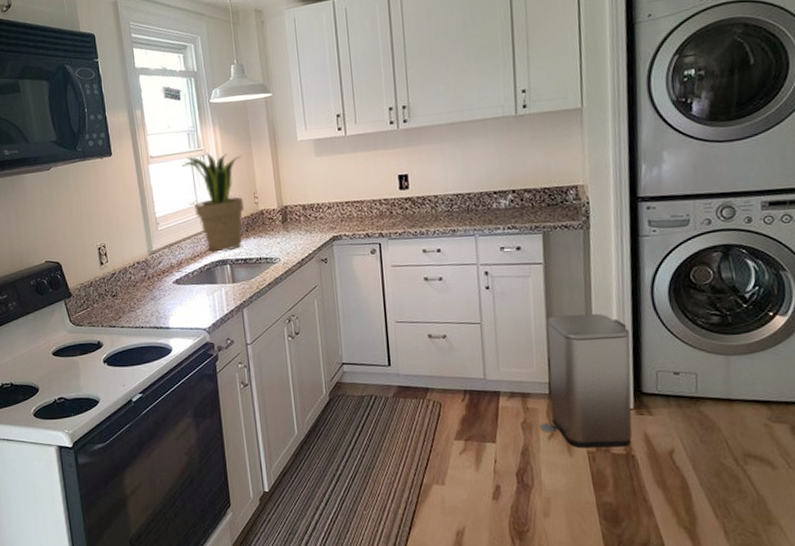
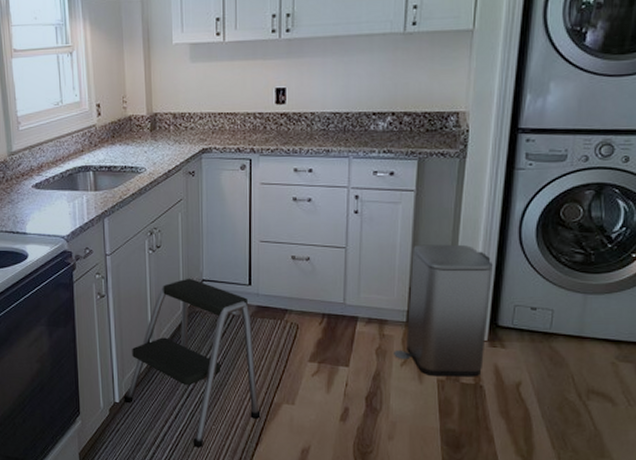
potted plant: present [182,152,244,252] -> none [48,49,113,156]
step stool: none [272,362,412,535] -> present [123,278,261,448]

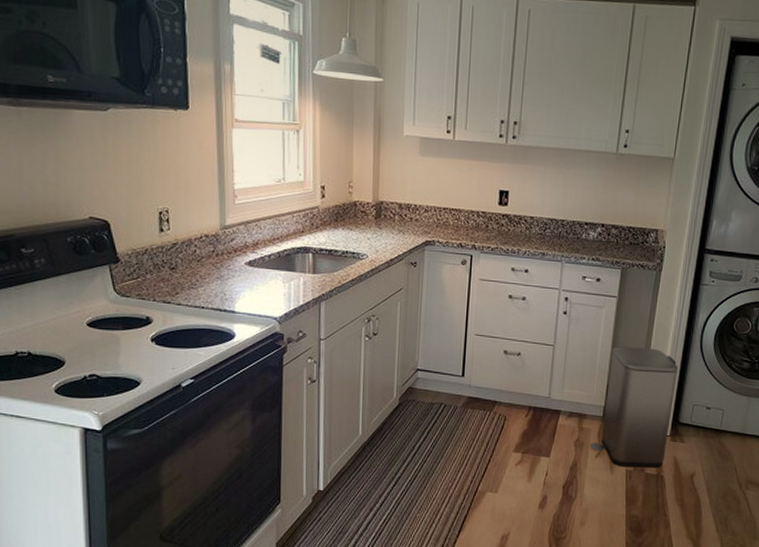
step stool: present [123,278,261,448] -> none [328,366,465,536]

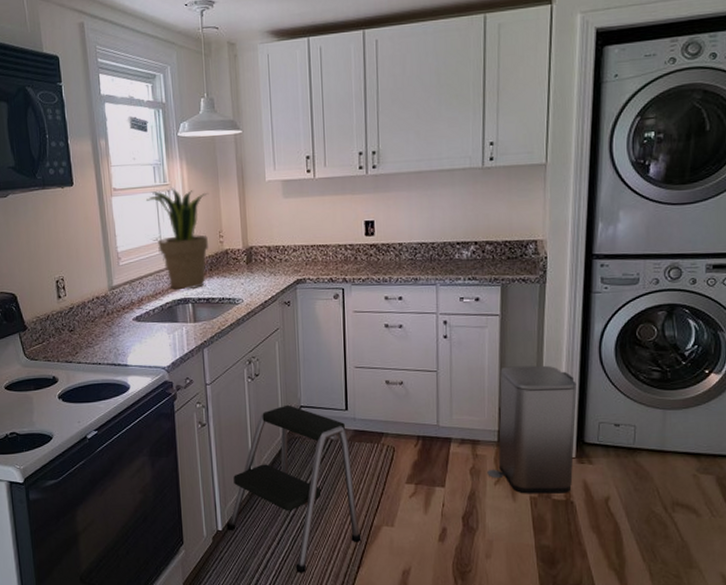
potted plant: none [272,128,342,238] -> present [146,188,209,289]
step stool: none [328,366,465,536] -> present [226,404,362,573]

